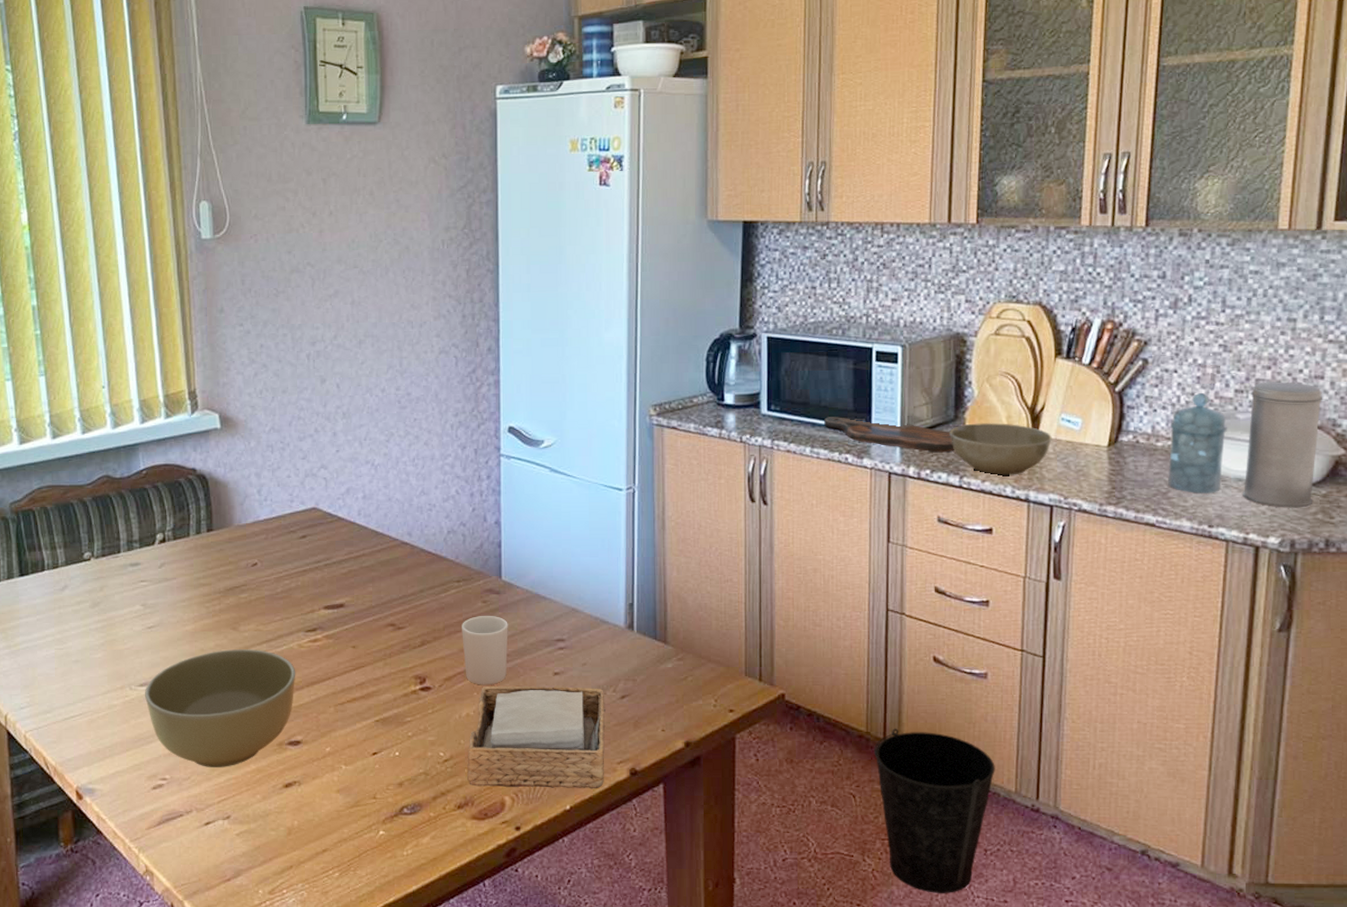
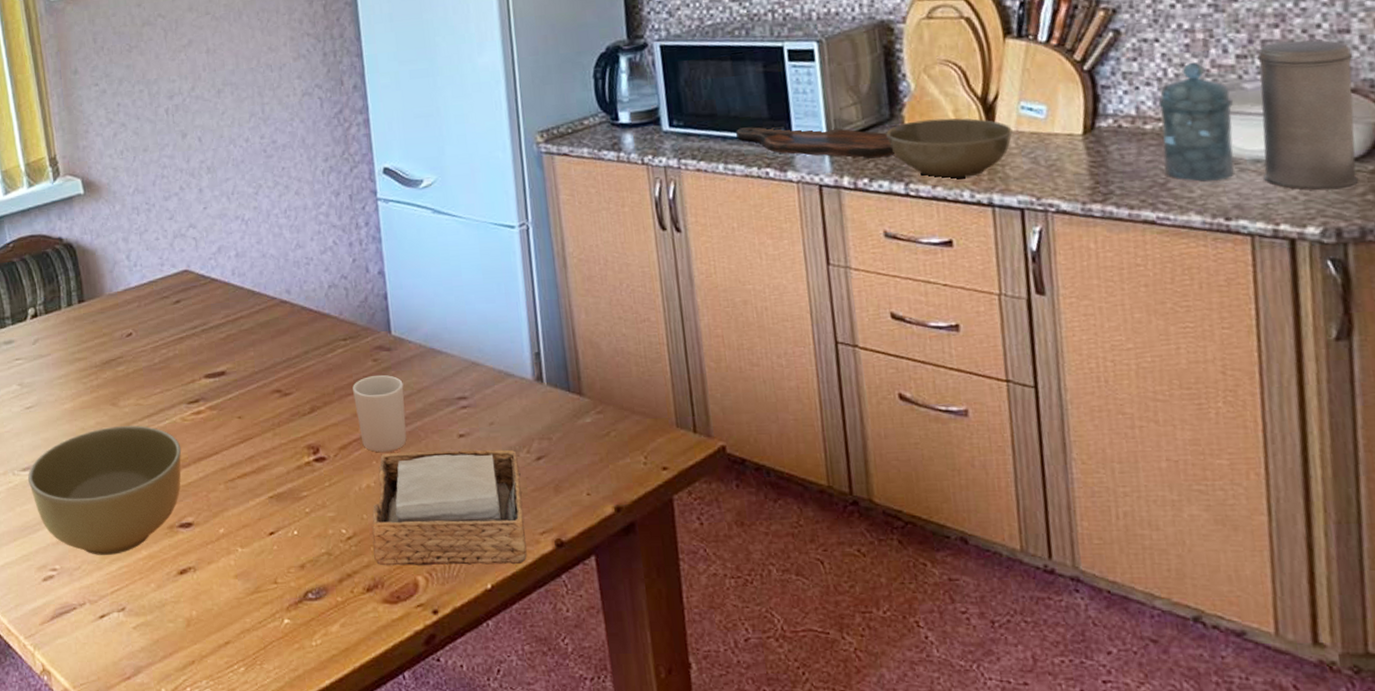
bucket: present [873,728,995,893] -> none [839,480,993,676]

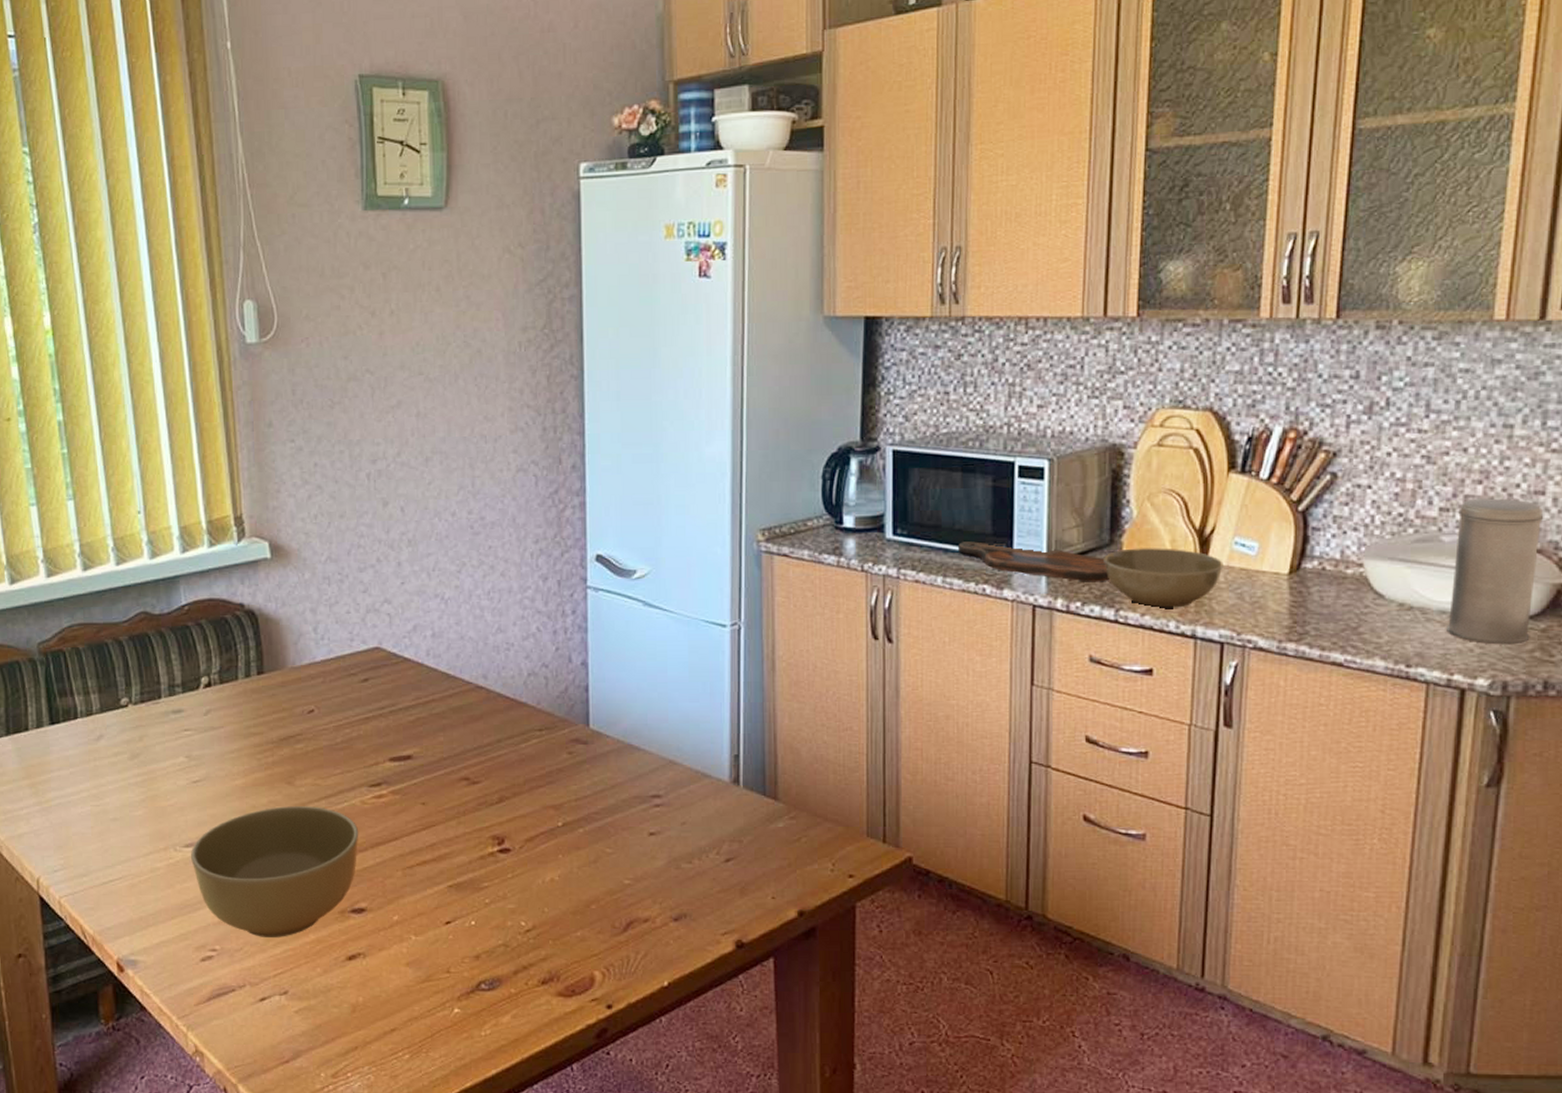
mug: present [353,375,407,453] -> none [545,769,597,847]
napkin holder: present [372,449,527,566] -> none [552,848,708,964]
canister: present [1158,63,1235,182] -> none [1358,512,1431,628]

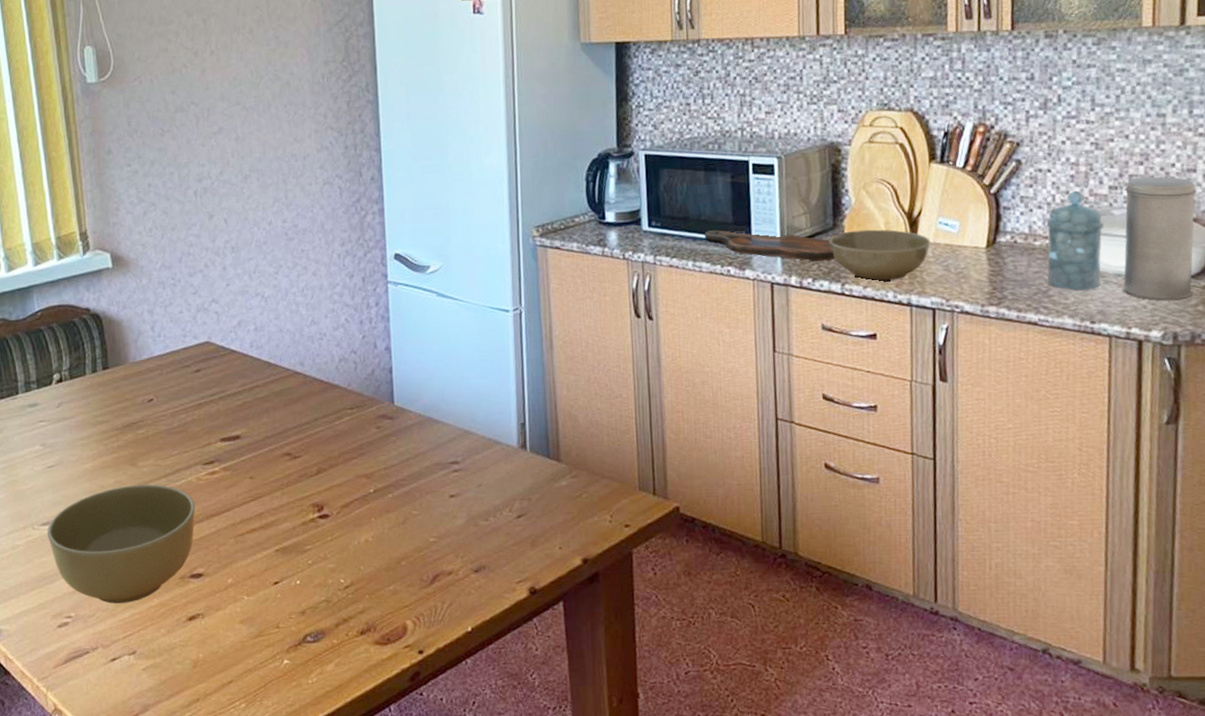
canister: none [1358,512,1431,628] -> present [1046,191,1105,291]

